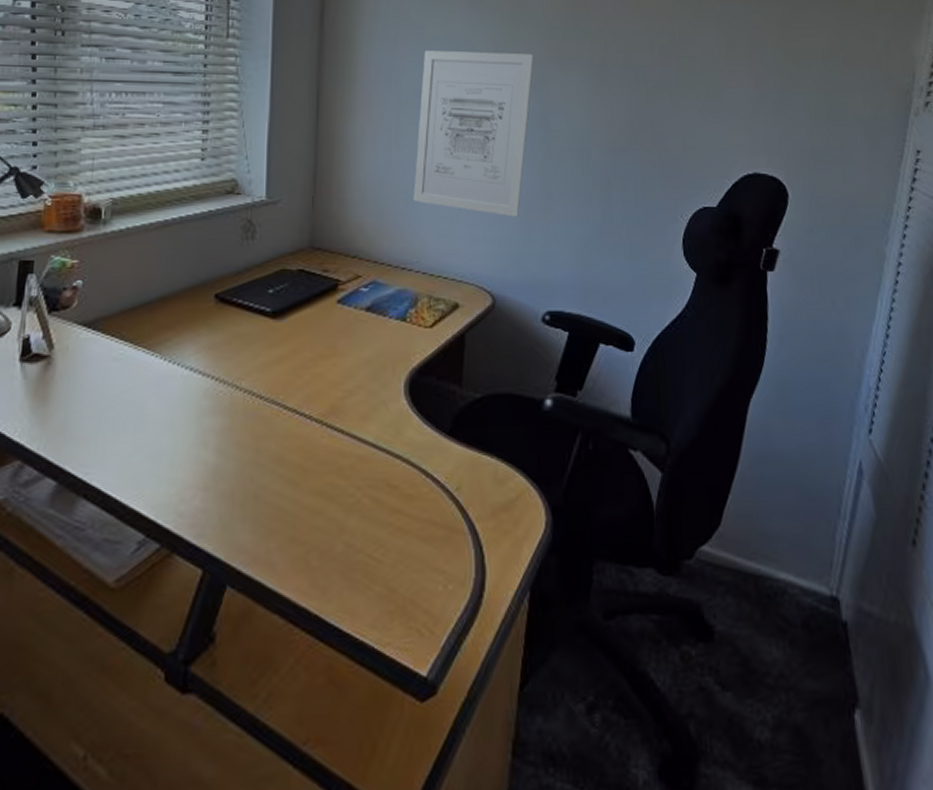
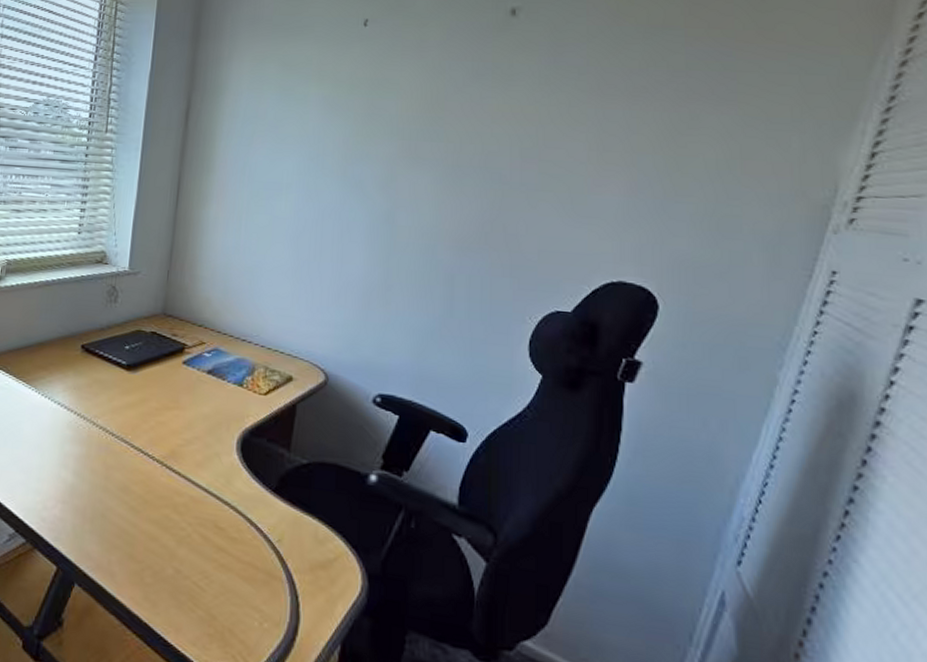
wall art: present [413,50,535,218] -> none [257,147,386,305]

